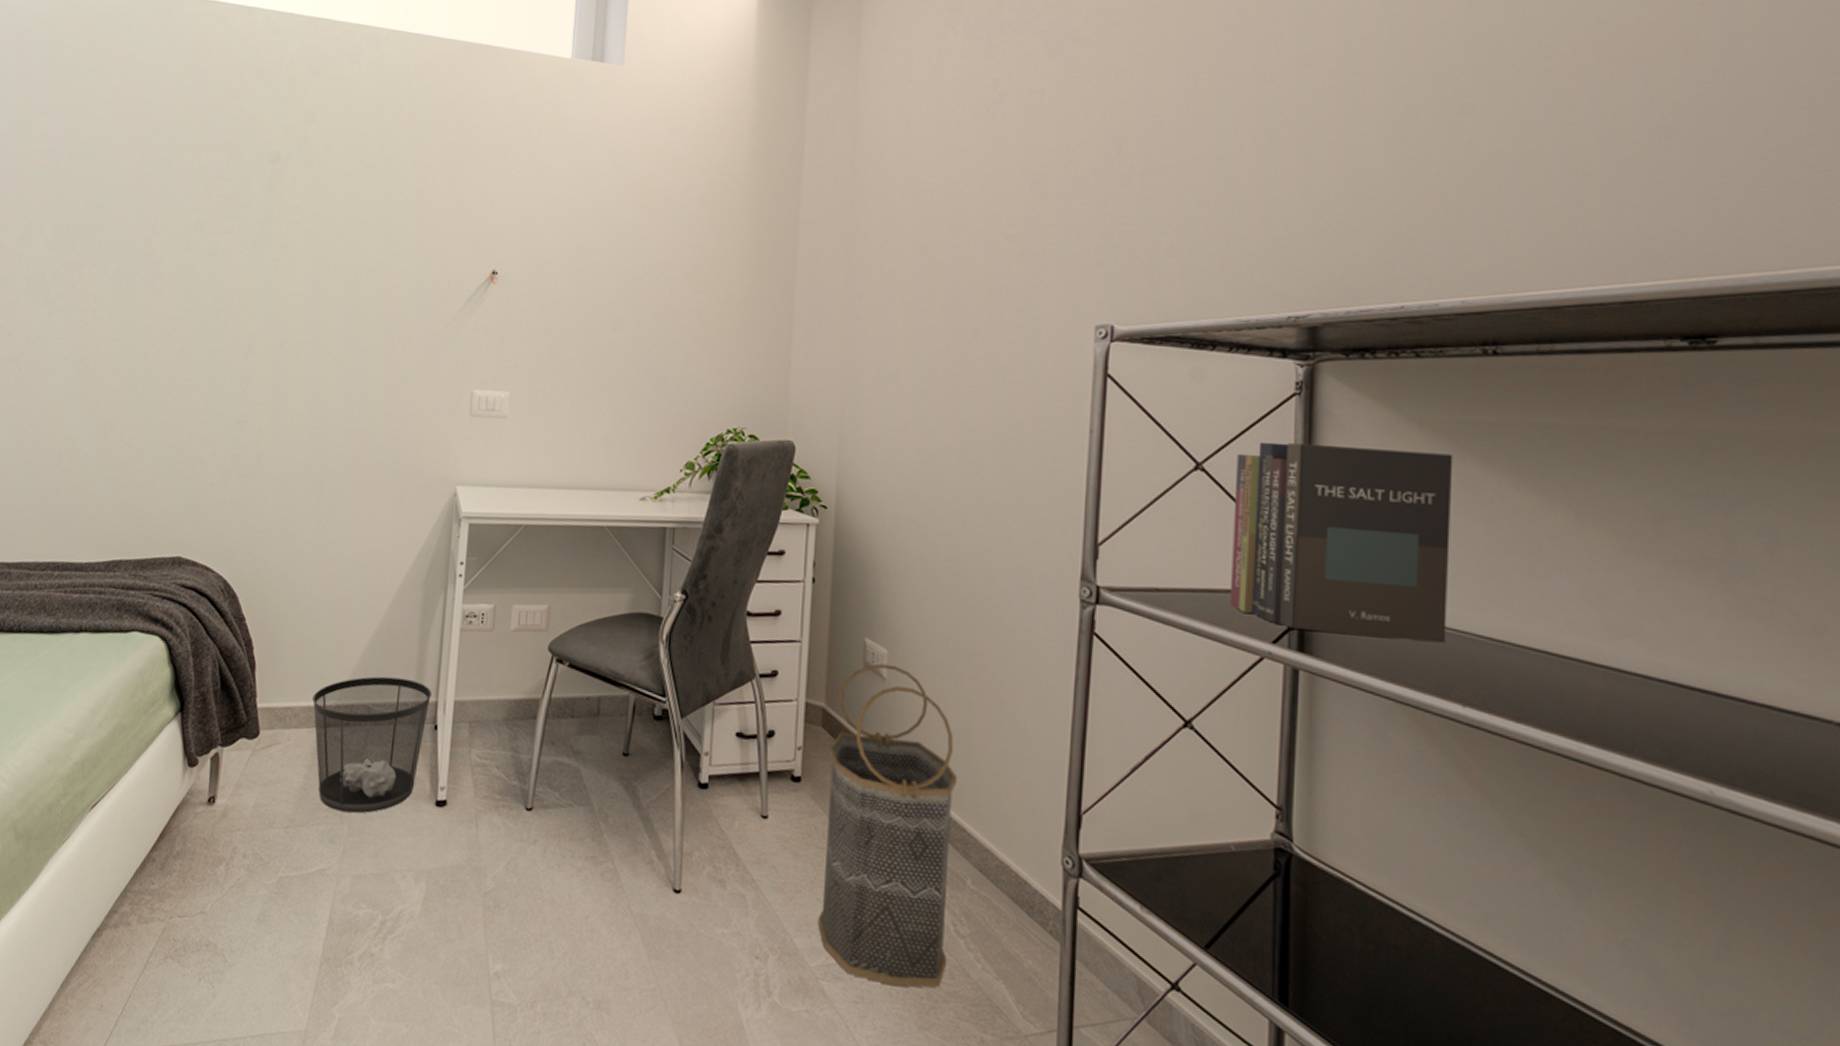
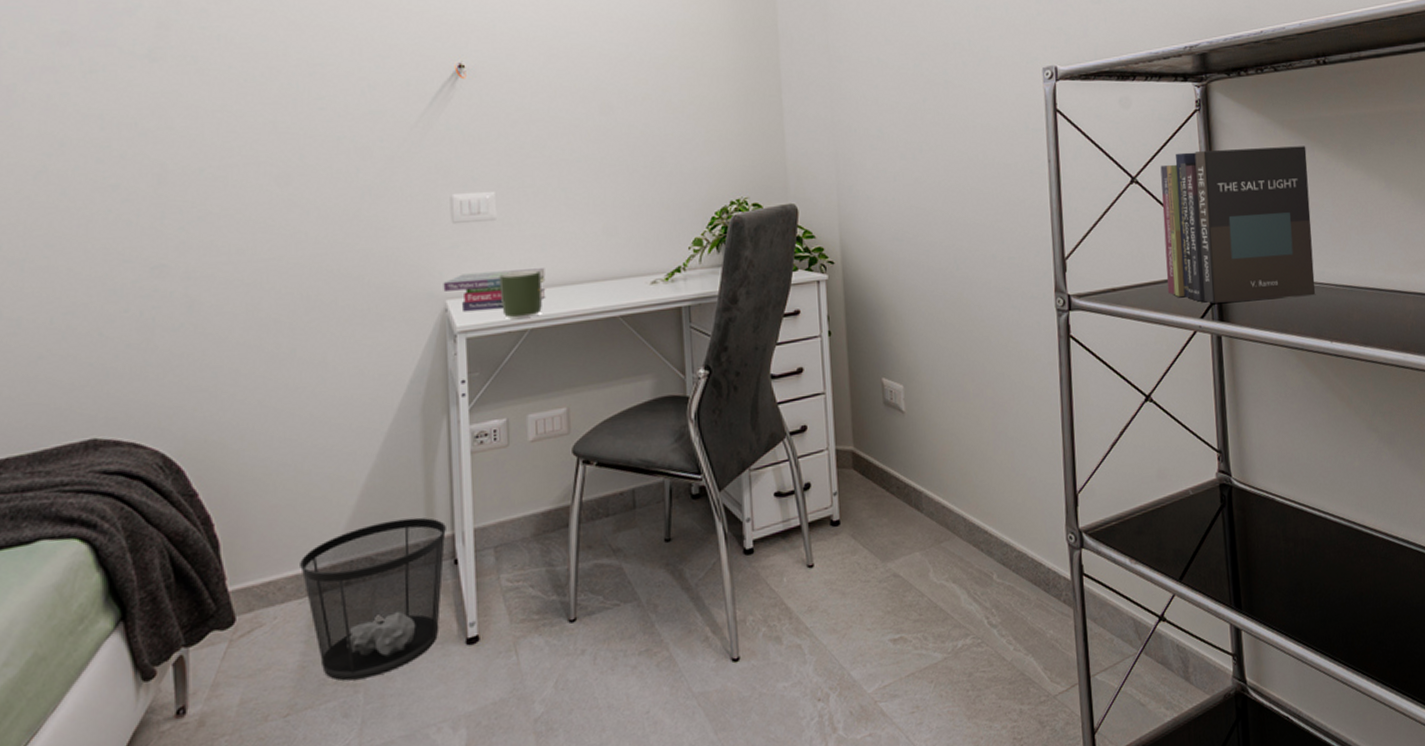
books: none [455,464,545,502] -> present [443,268,546,313]
mug: none [502,468,540,514] -> present [499,270,542,319]
basket: present [817,663,958,988] -> none [862,398,985,690]

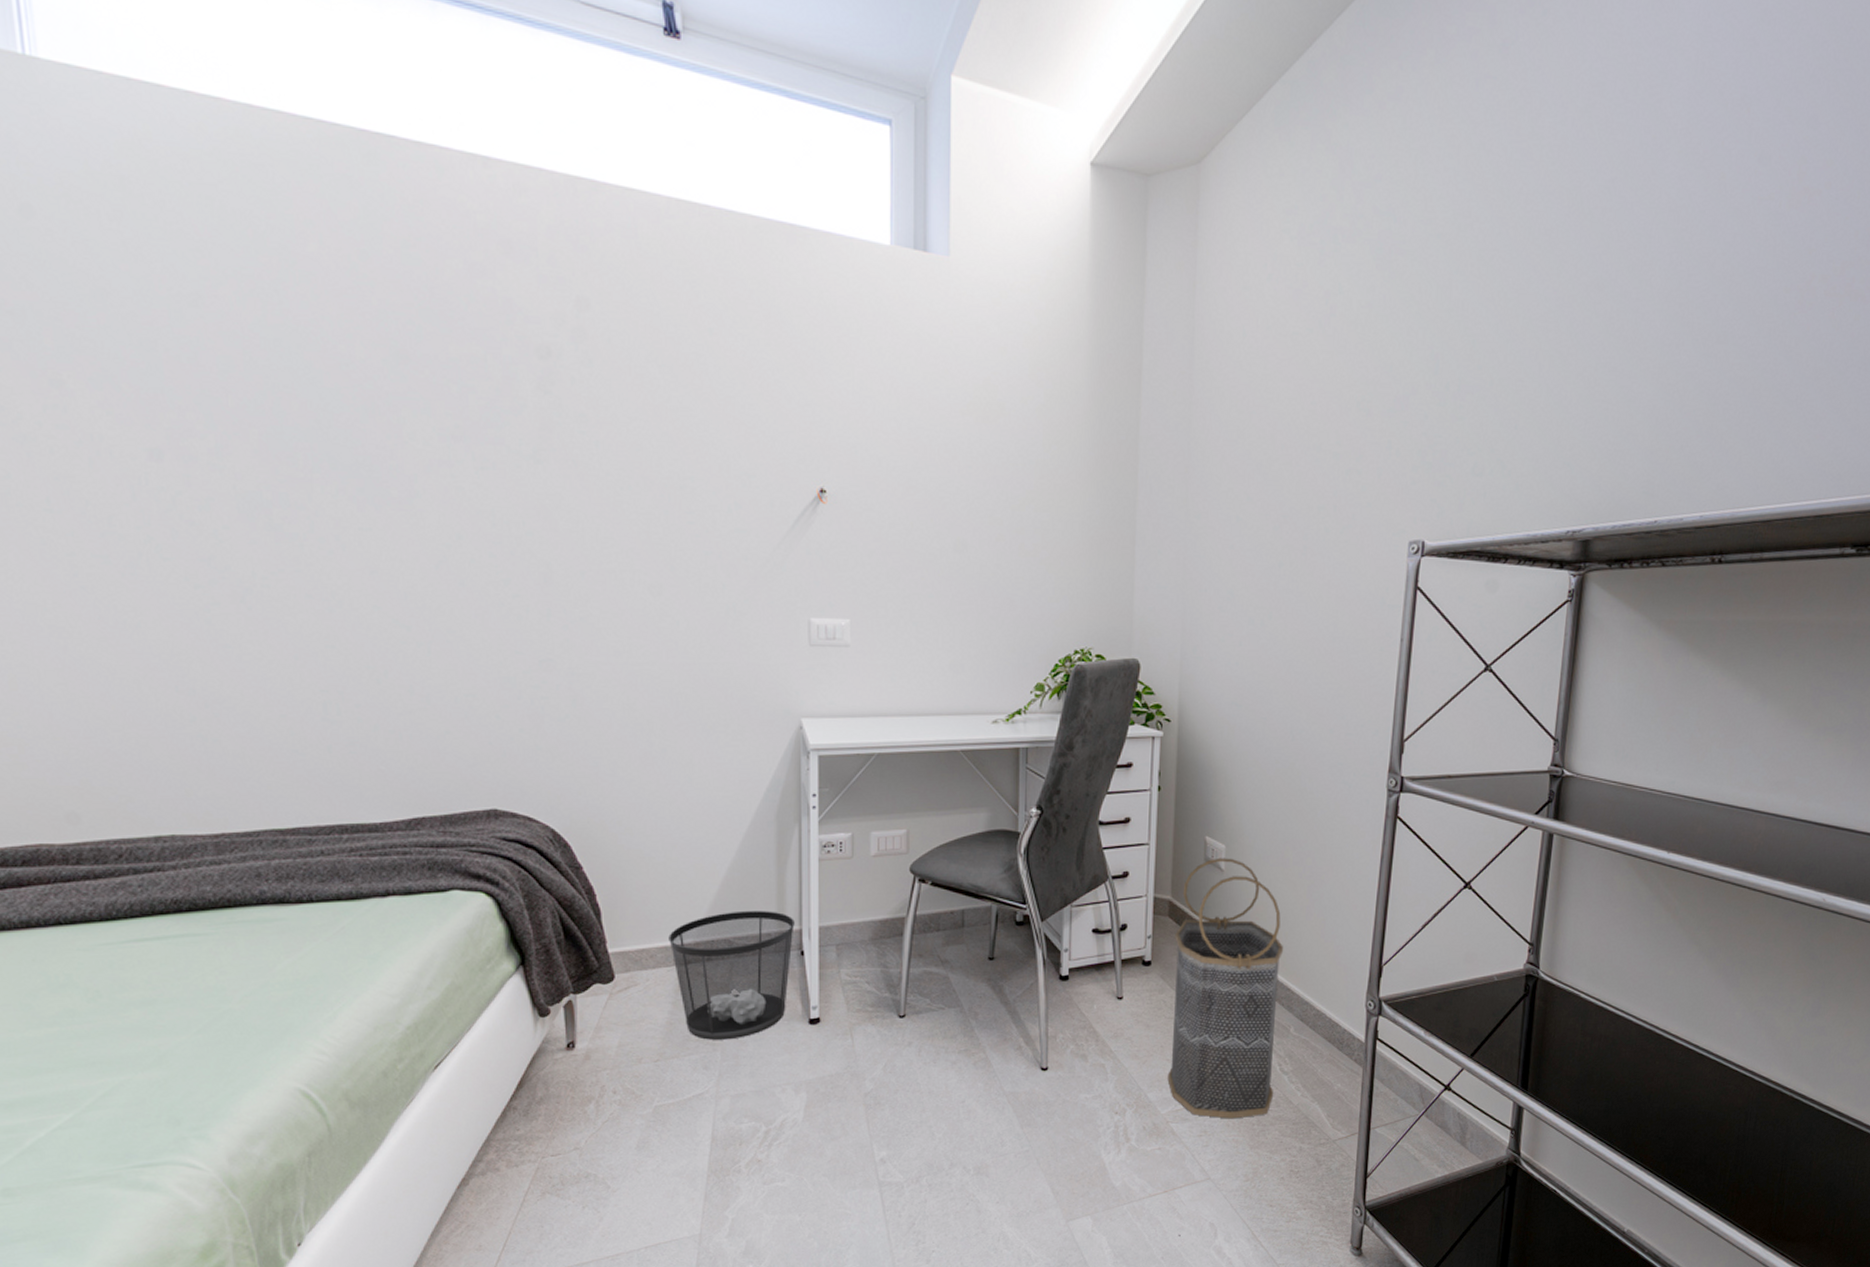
books: present [443,268,546,313] -> none [799,695,894,733]
mug: present [499,270,542,319] -> none [850,698,889,742]
basket: none [862,398,985,690] -> present [1167,858,1284,1119]
books: present [1160,146,1316,304] -> none [1504,644,1681,804]

